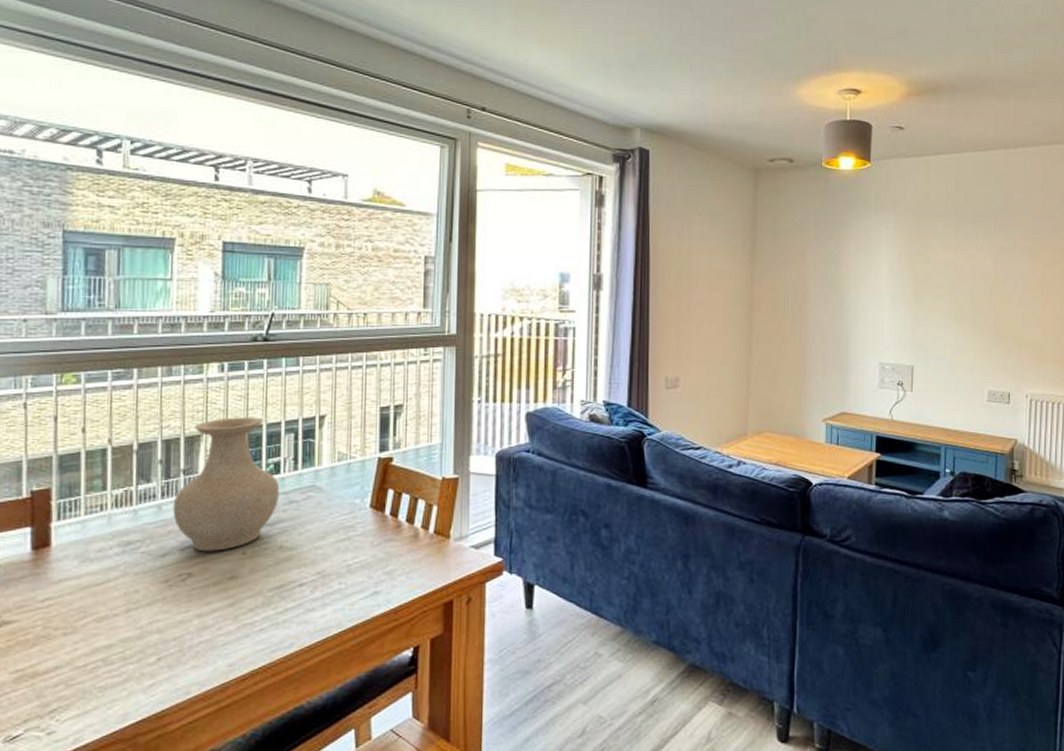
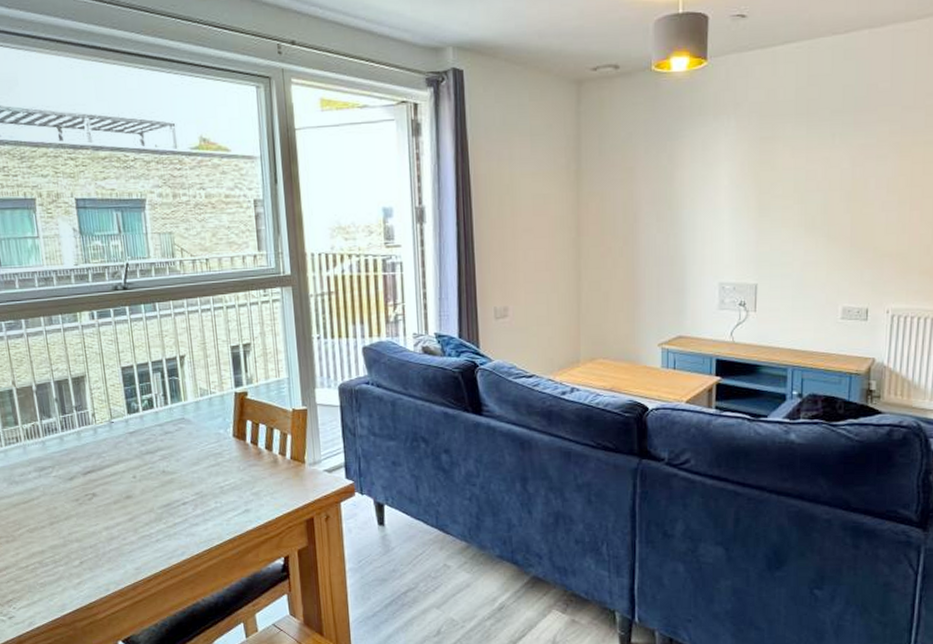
vase: present [173,417,280,552] -> none [71,359,156,476]

